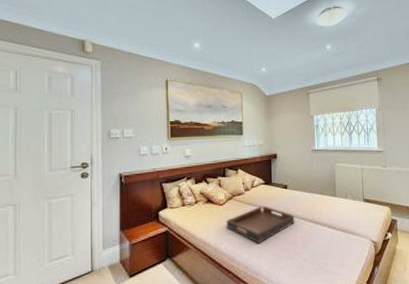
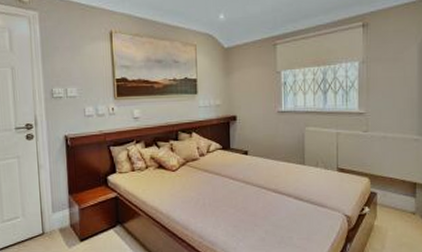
serving tray: present [226,206,295,243] -> none [179,173,256,213]

